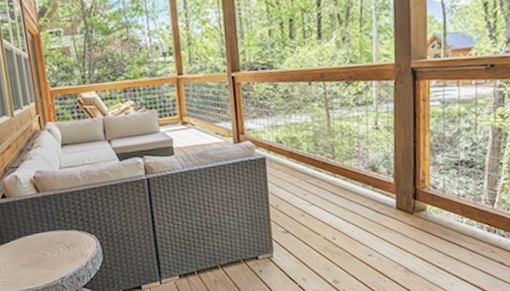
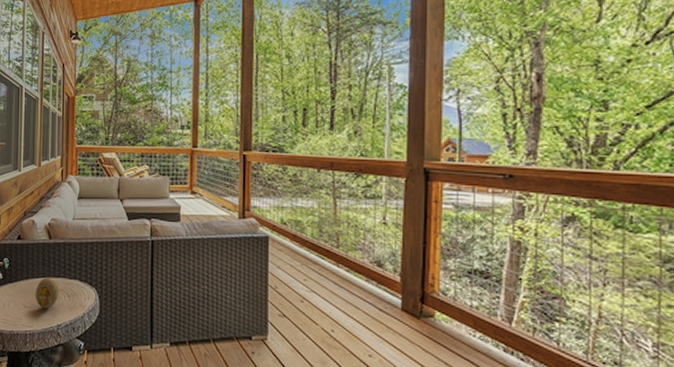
decorative egg: none [31,231,58,264] -> present [35,277,59,309]

